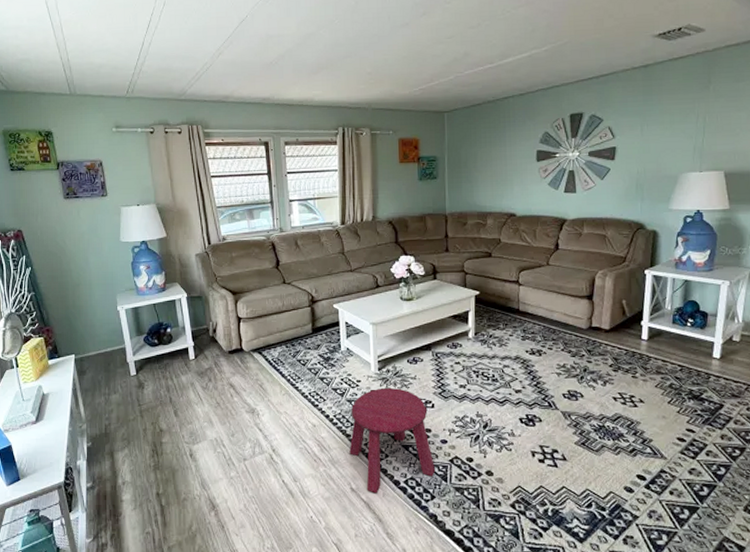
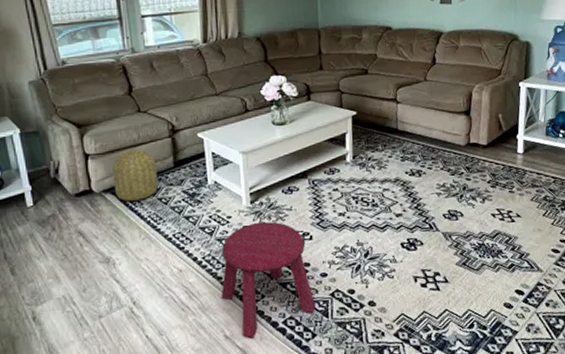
basket: none [260,314,298,361] -> present [112,148,158,201]

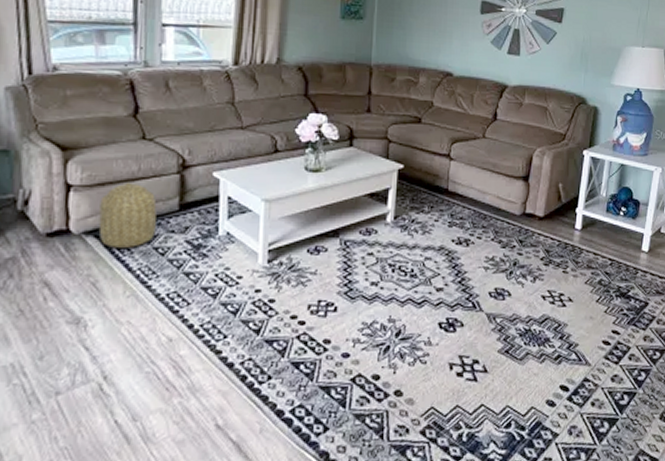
stool: present [221,221,315,339] -> none [218,285,331,430]

